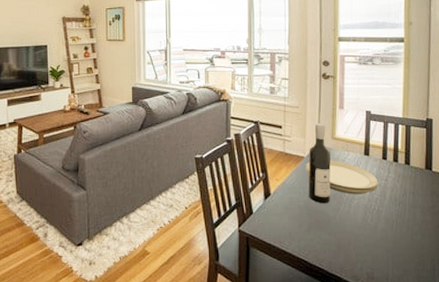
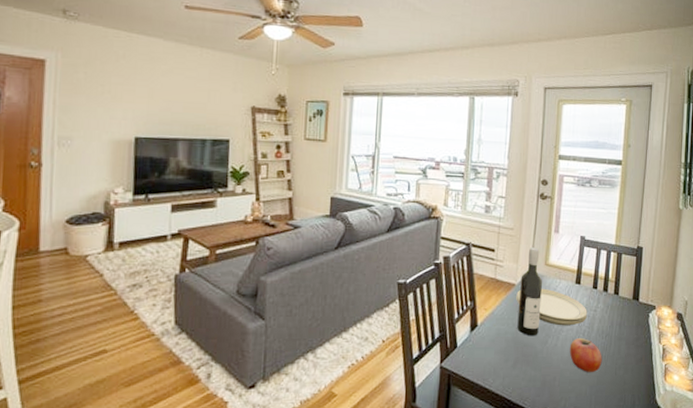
fruit: none [362,205,397,237] -> present [569,337,602,372]

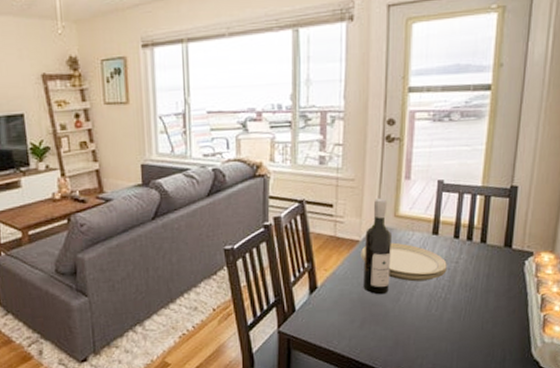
fruit: present [569,337,602,372] -> none [426,292,466,328]

